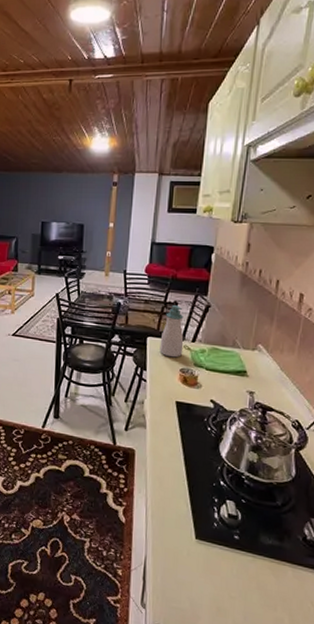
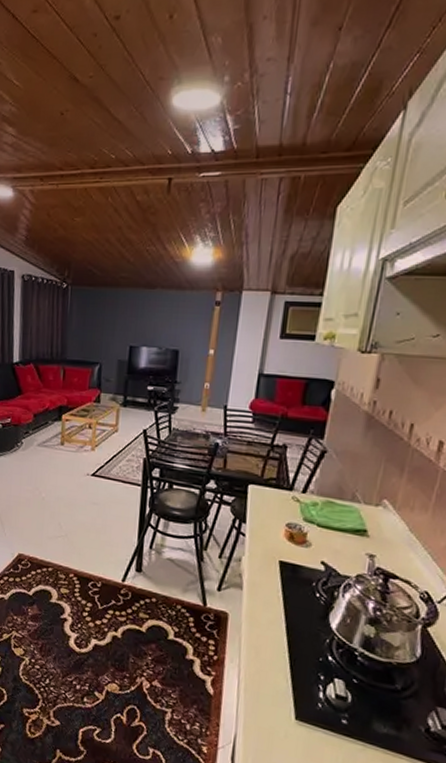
soap bottle: present [159,305,184,358] -> none [262,449,294,510]

